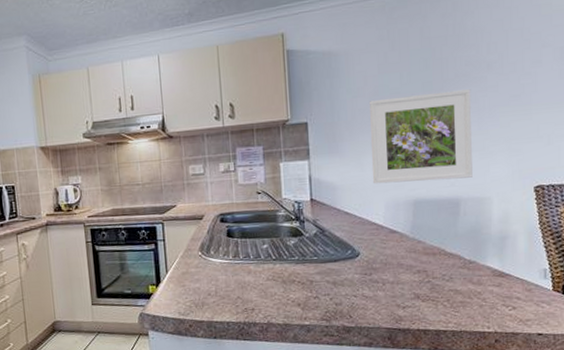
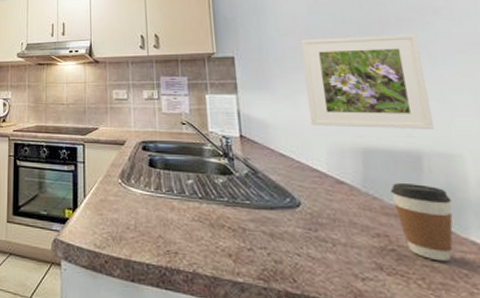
coffee cup: none [432,226,477,286] -> present [390,183,453,262]

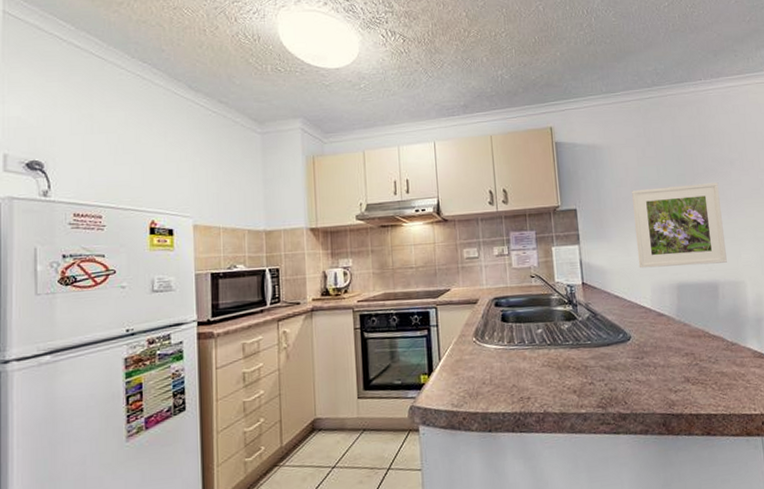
coffee cup: present [390,183,453,262] -> none [696,308,737,368]

